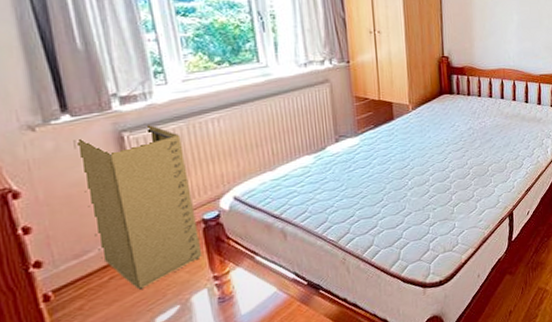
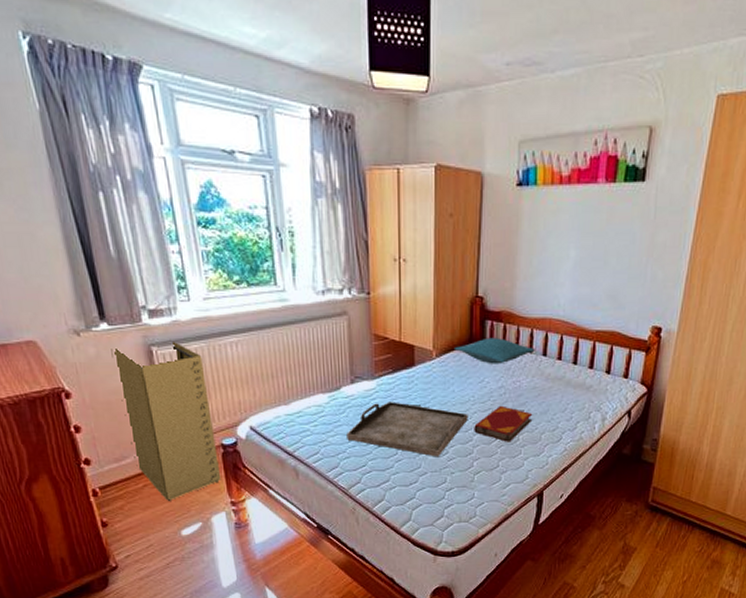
serving tray: none [334,153,444,198] -> present [347,402,468,457]
pillow: none [428,88,494,111] -> present [455,337,535,364]
hardback book: none [450,143,498,175] -> present [474,405,533,442]

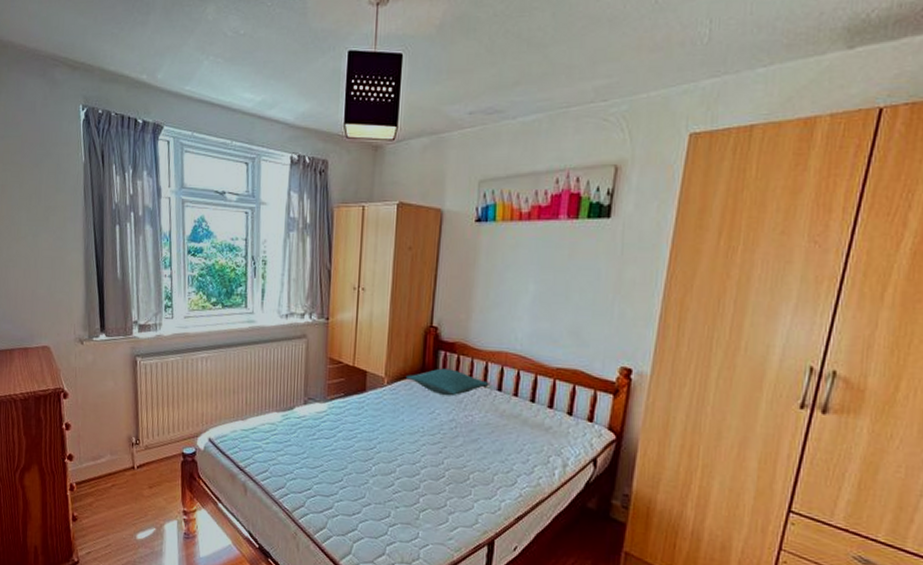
laundry hamper: present [111,339,221,501] -> none [104,351,178,503]
serving tray: present [347,402,468,457] -> none [295,425,417,489]
hardback book: present [474,405,533,442] -> none [422,439,485,481]

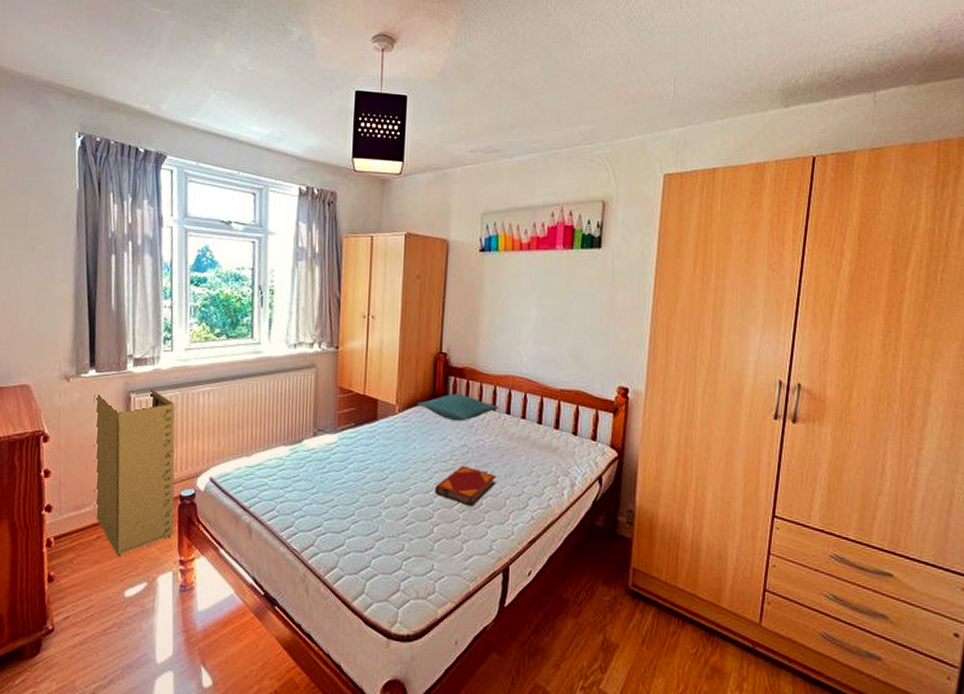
laundry hamper: none [104,351,178,503] -> present [93,386,176,556]
hardback book: none [422,439,485,481] -> present [435,465,497,507]

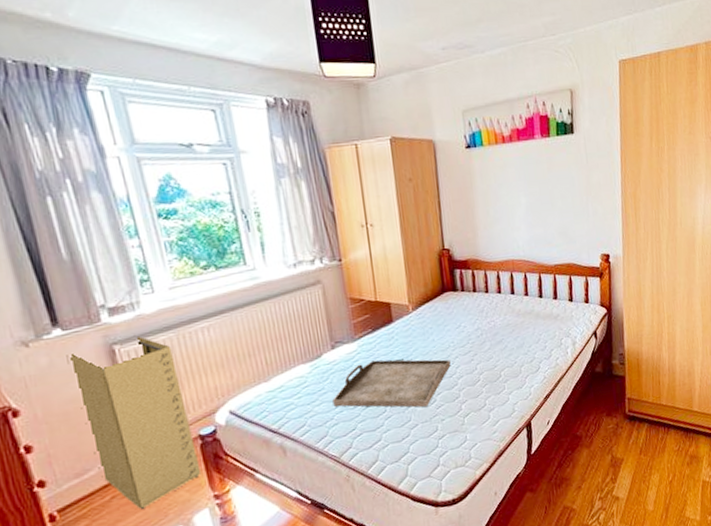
serving tray: none [304,457,429,521] -> present [332,359,451,408]
pillow: present [418,393,498,422] -> none [429,283,503,310]
hardback book: present [435,465,497,507] -> none [457,346,511,381]

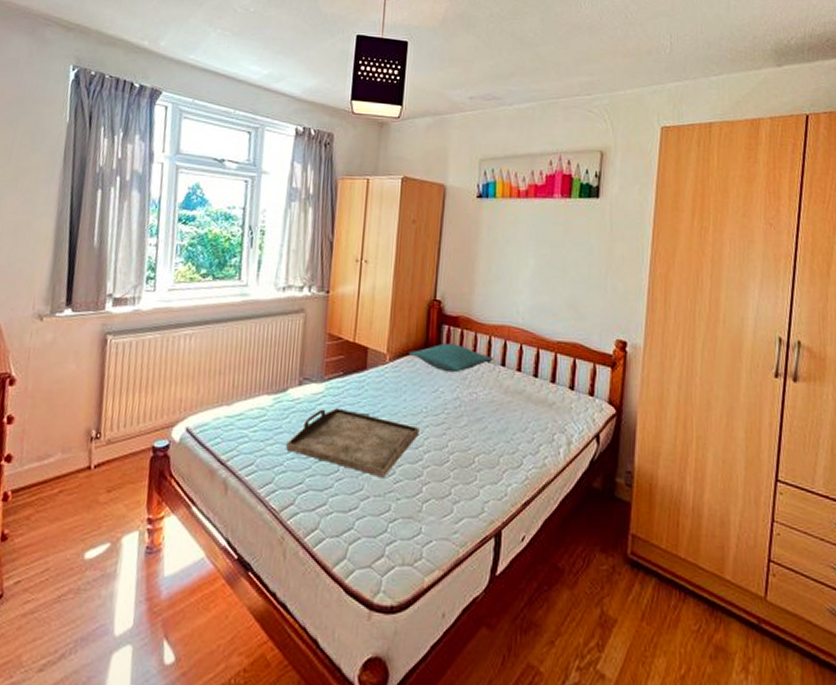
laundry hamper: present [66,334,202,509] -> none [58,328,154,513]
pillow: none [429,283,503,310] -> present [409,343,493,373]

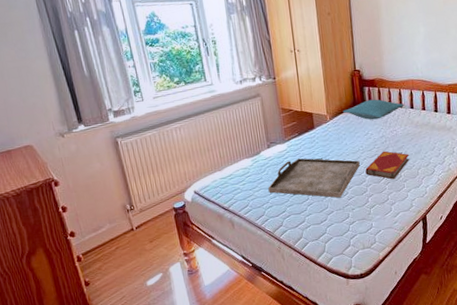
hardback book: none [425,419,490,465] -> present [365,151,410,179]

